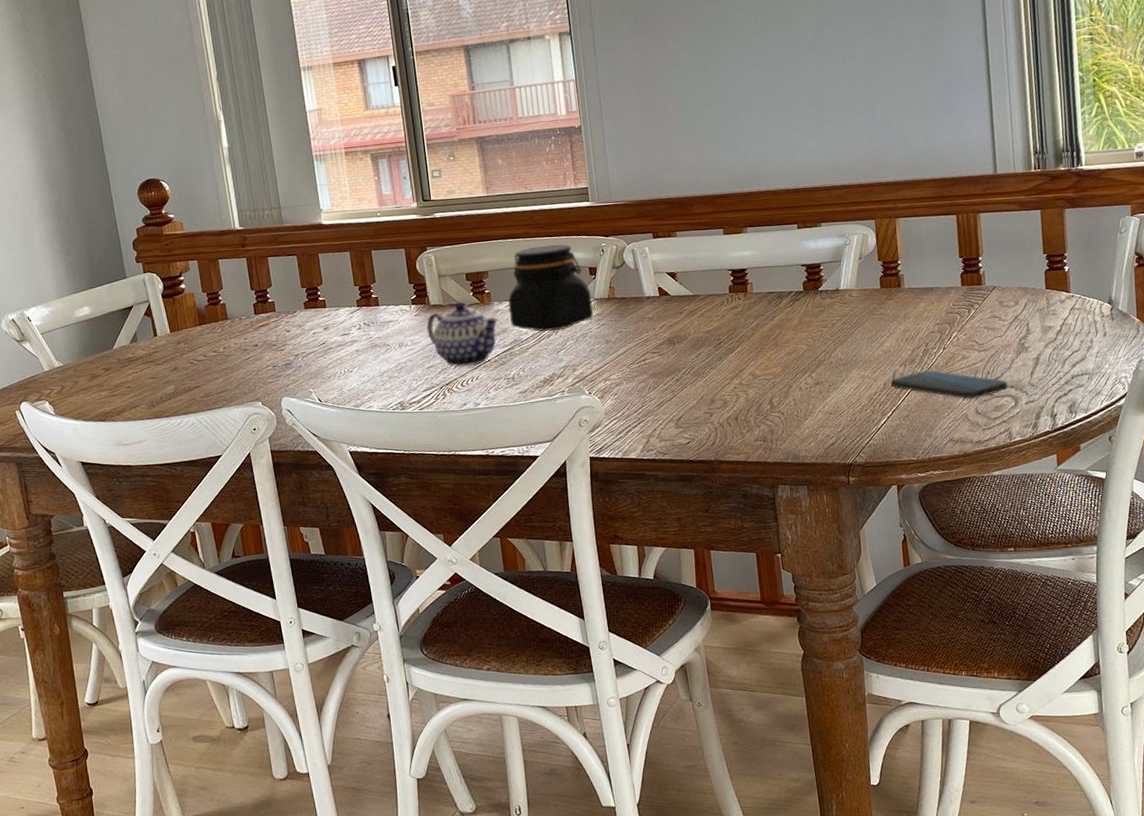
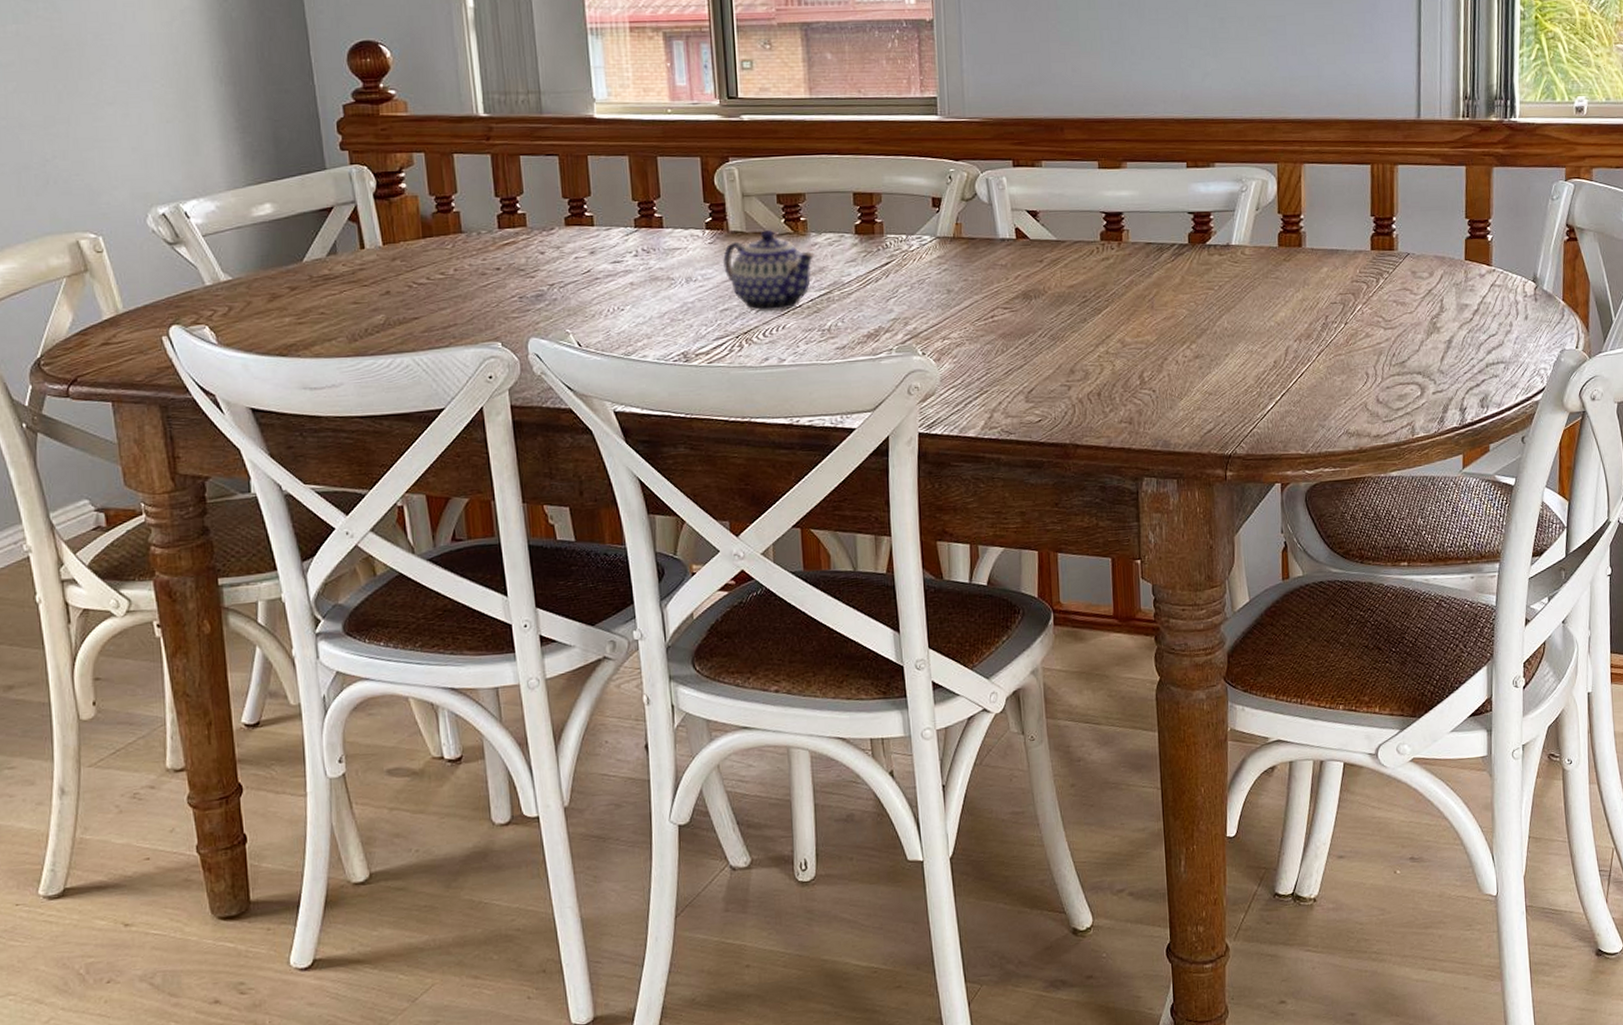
jar: present [507,244,594,332] -> none [828,166,935,275]
smartphone: present [890,369,1008,399] -> none [1282,347,1415,385]

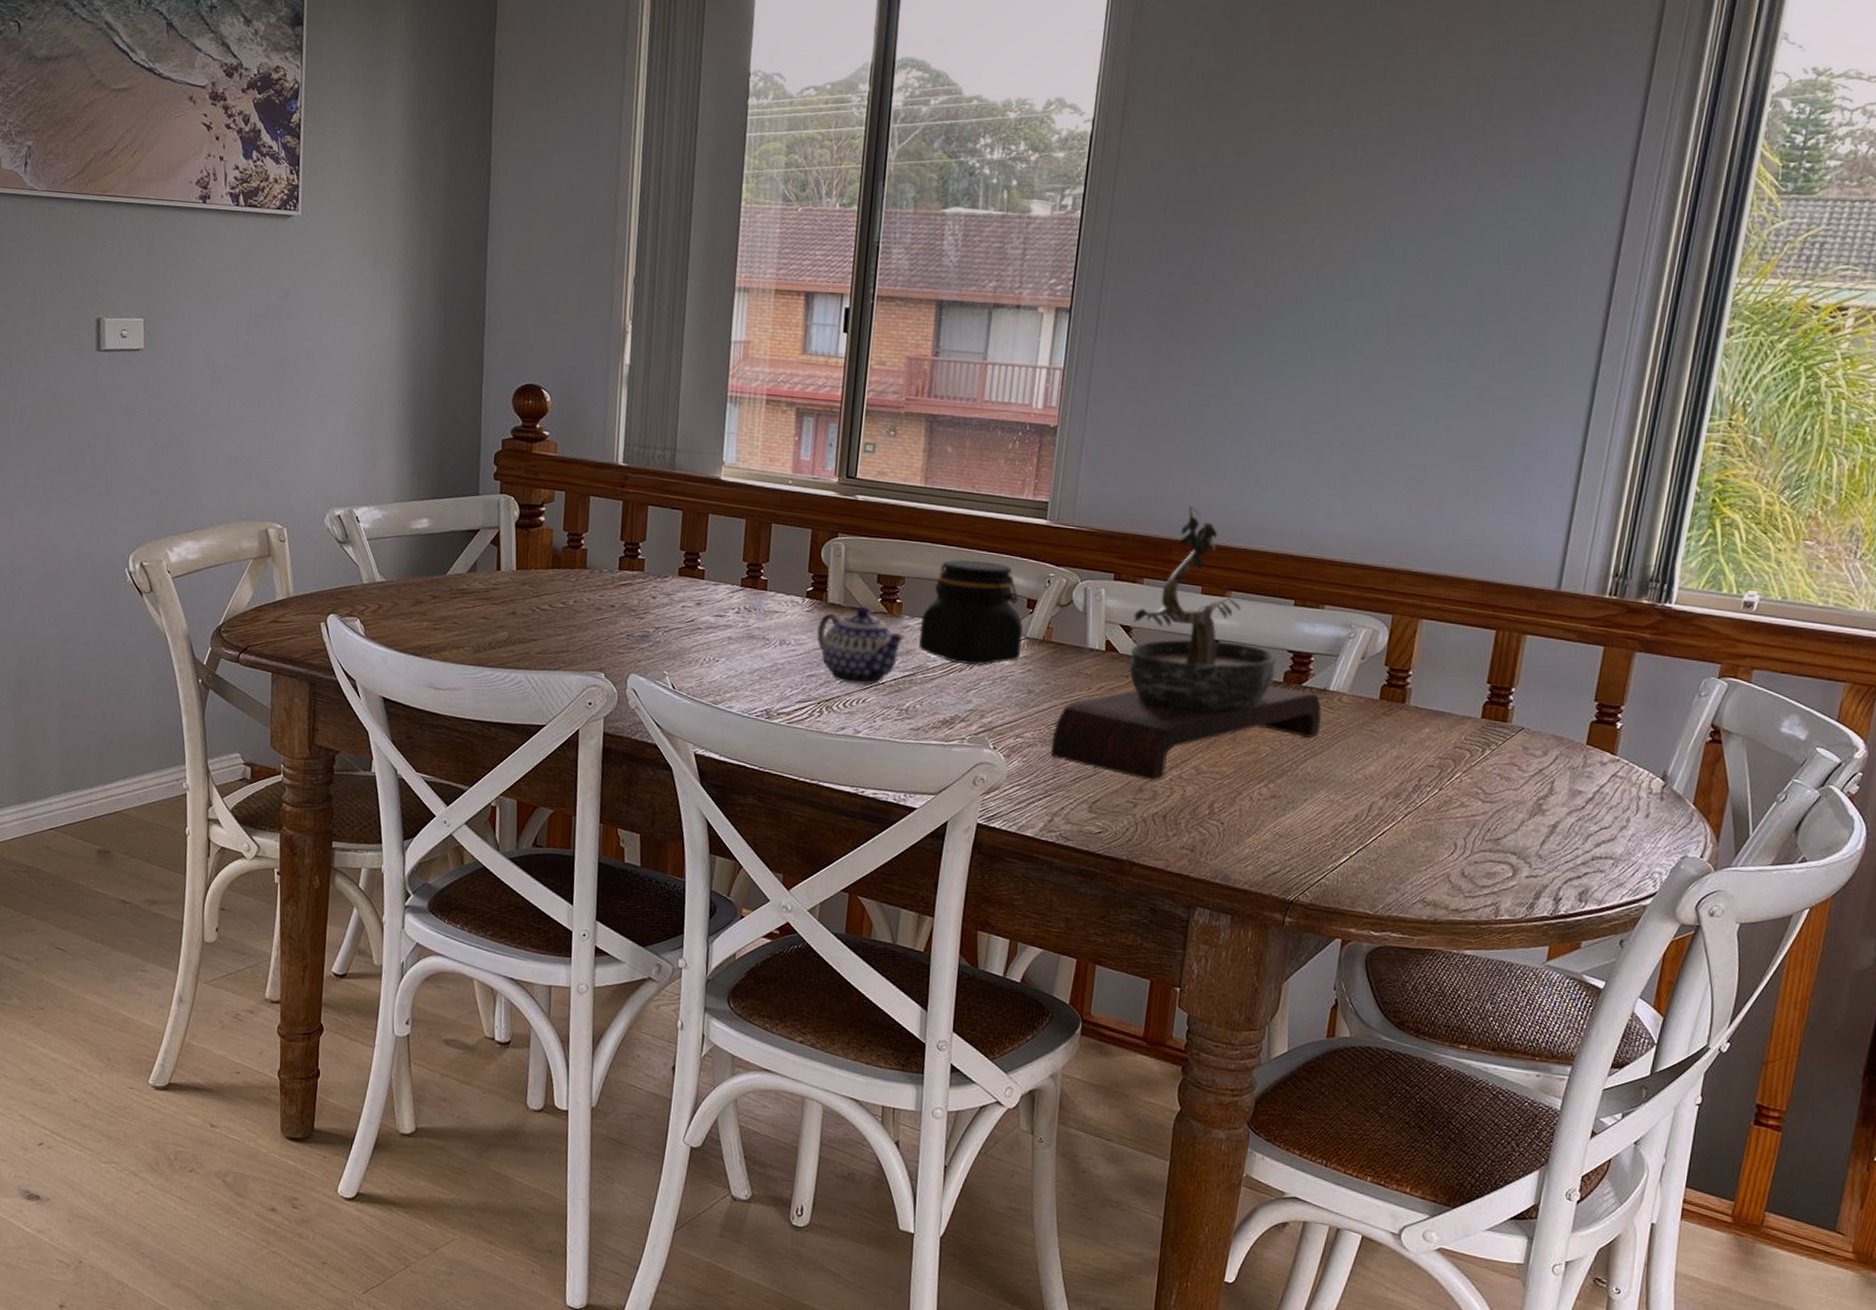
jar: none [828,166,935,275] -> present [919,559,1023,666]
bonsai tree: none [978,83,1230,361] -> present [1050,506,1322,781]

